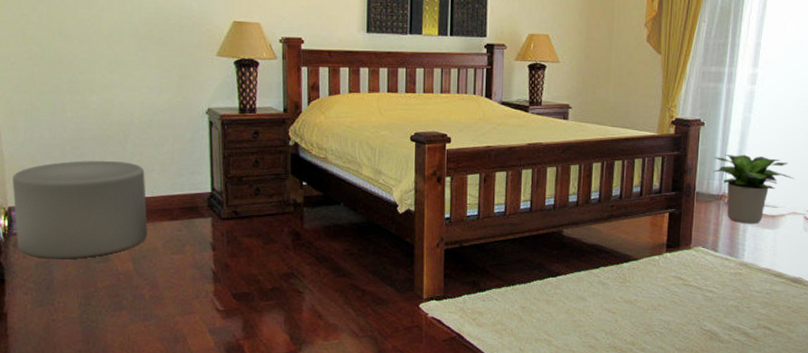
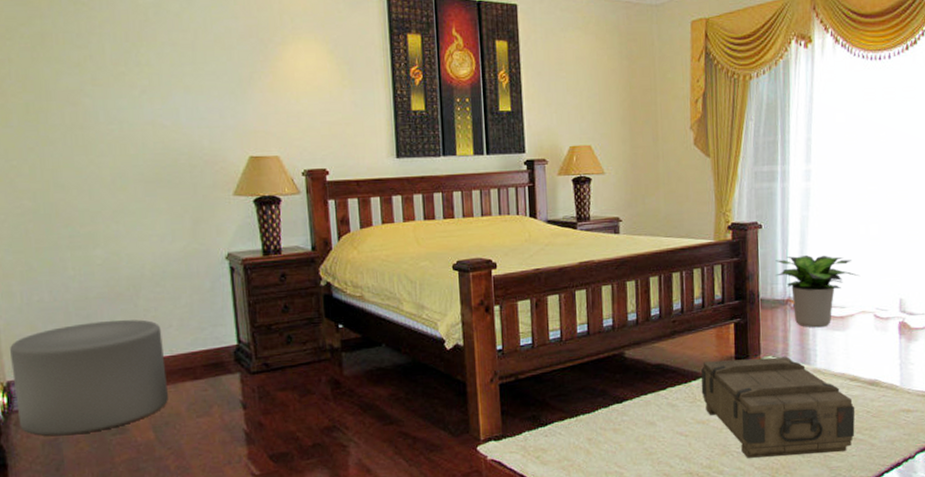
ammo crate: none [631,246,777,341] -> present [700,356,855,458]

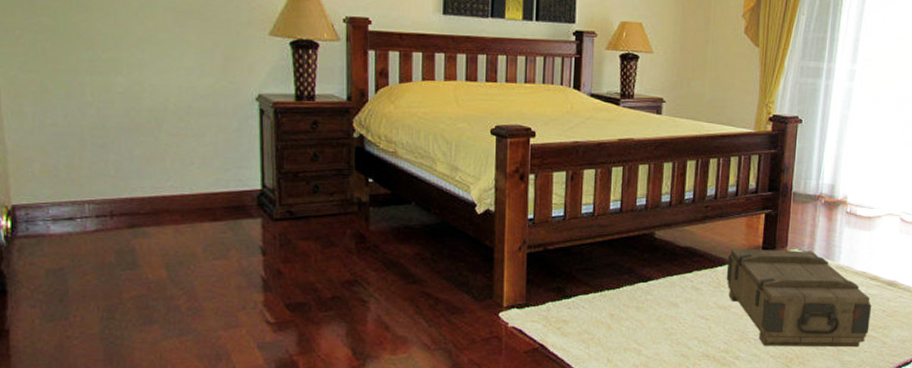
pouf: present [10,319,168,437] -> none [18,152,184,267]
potted plant: present [775,255,859,328] -> none [810,154,891,226]

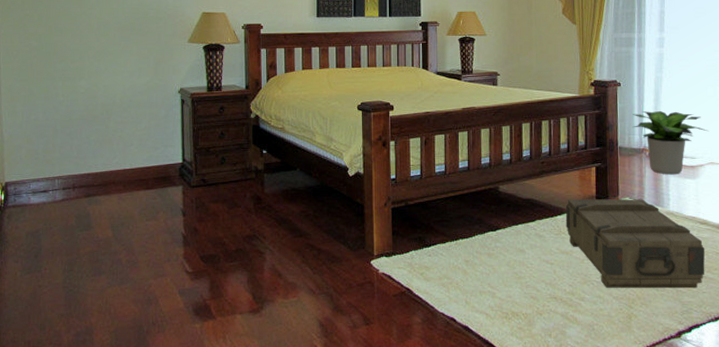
potted plant: none [810,154,891,226] -> present [632,111,708,175]

